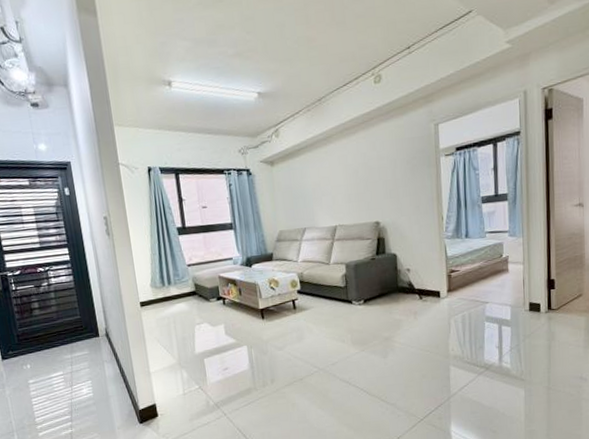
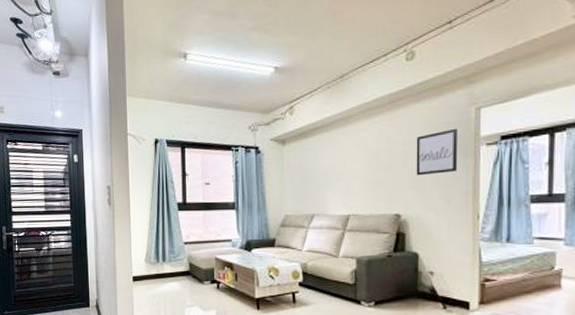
wall art: none [387,142,424,187] -> present [416,128,458,176]

